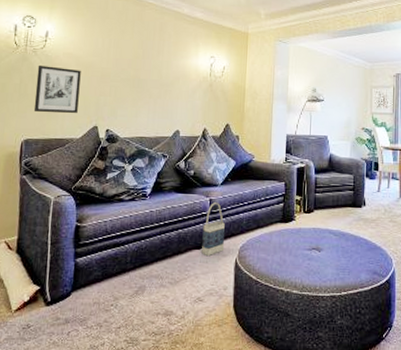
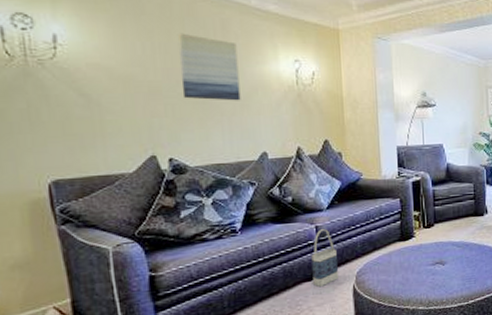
wall art: present [33,64,81,114] -> none [50,81,124,145]
wall art: none [124,32,169,87] -> present [177,33,241,101]

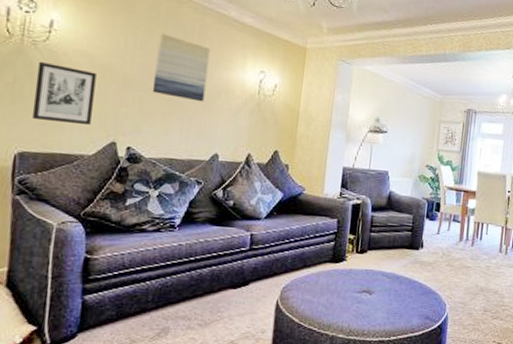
wall art: none [50,81,124,145] -> present [31,61,97,125]
bag: present [311,229,340,287] -> none [238,238,267,296]

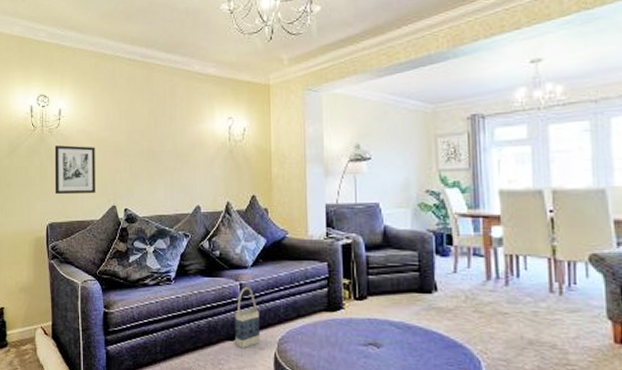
wall art: present [152,32,210,102] -> none [137,100,182,158]
bag: none [238,238,267,296] -> present [235,287,261,348]

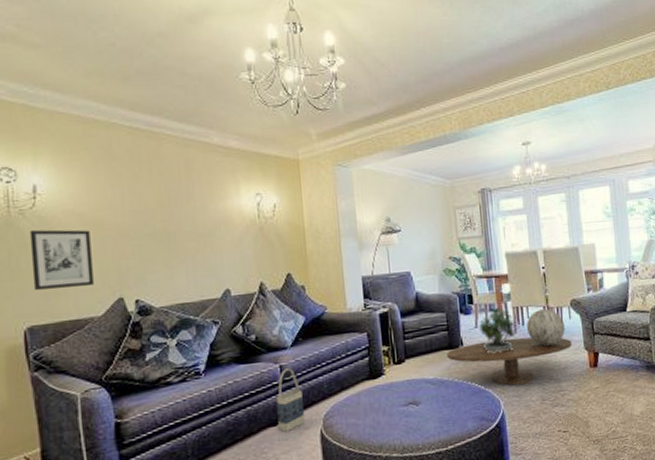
coffee table: none [416,290,588,348] -> present [447,337,572,386]
potted plant: none [459,252,507,305] -> present [479,307,515,354]
decorative sphere: none [522,261,579,307] -> present [526,309,565,346]

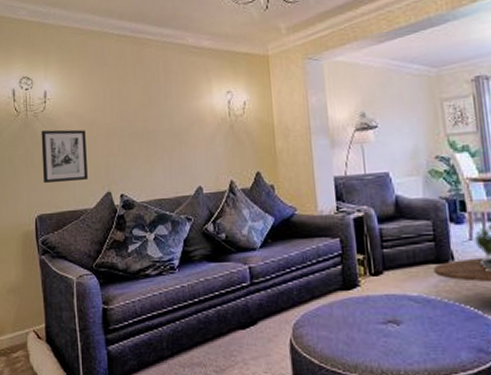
bag: present [276,368,306,432] -> none [245,270,275,336]

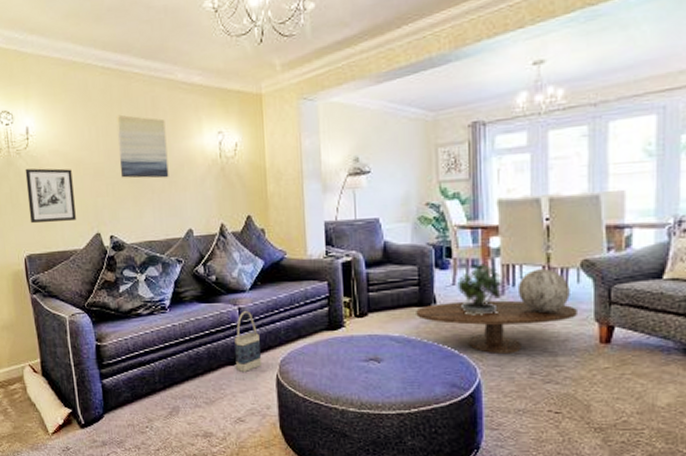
wall art: none [129,77,180,138] -> present [115,114,169,179]
bag: none [245,270,275,336] -> present [234,311,262,372]

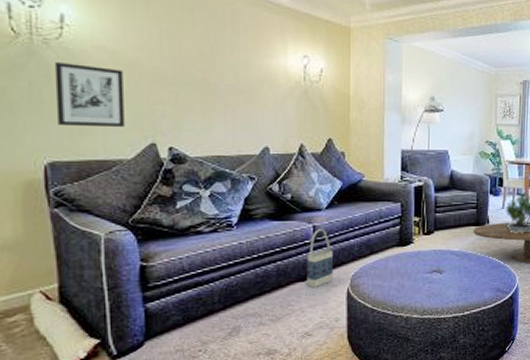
wall art: present [115,114,169,179] -> none [186,20,246,94]

